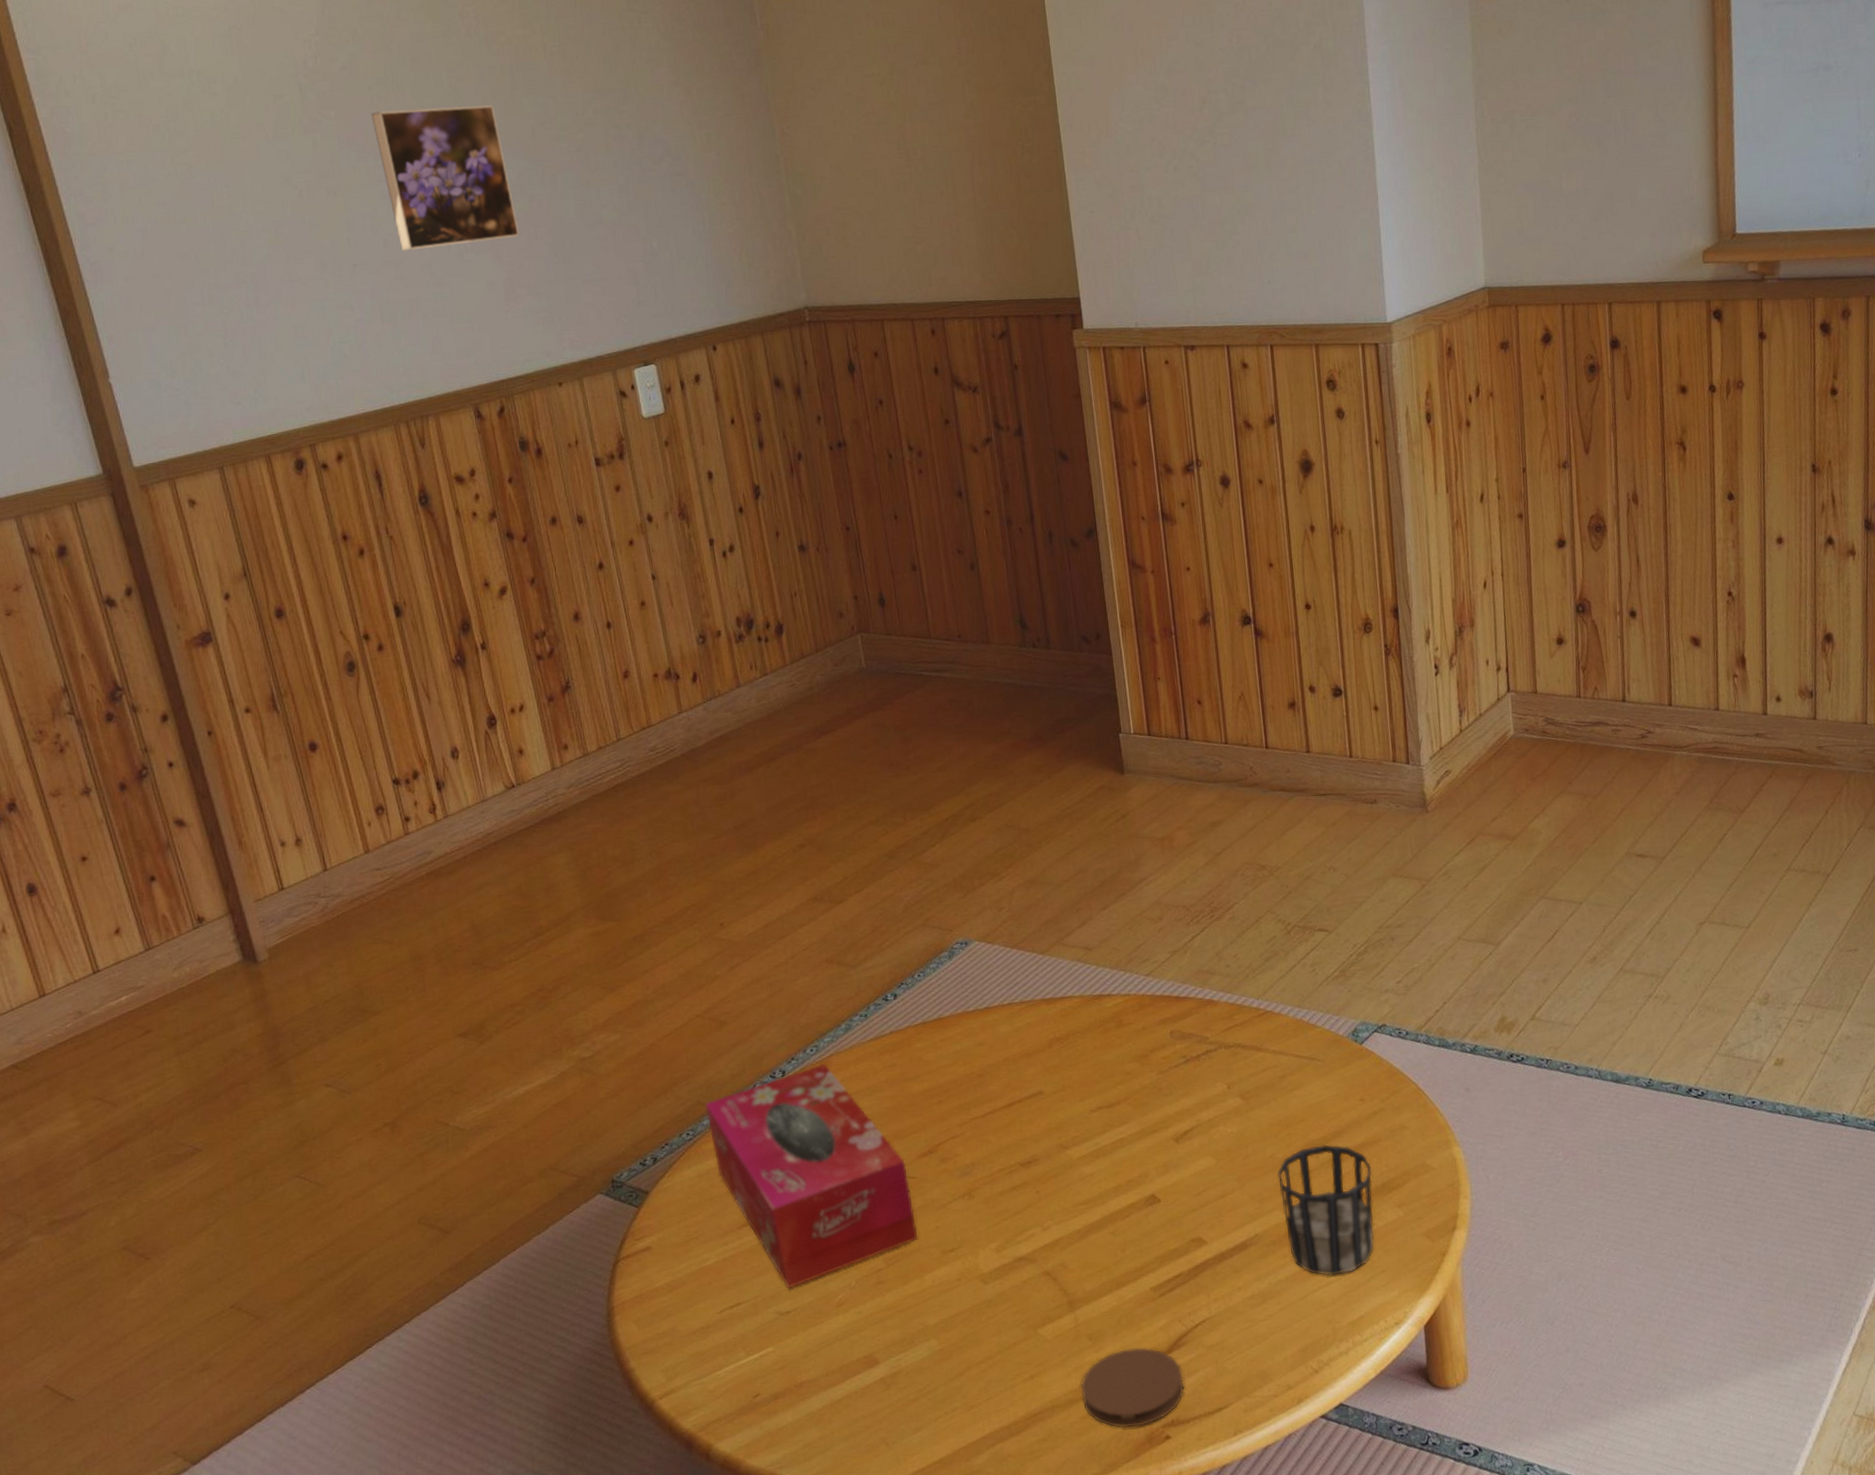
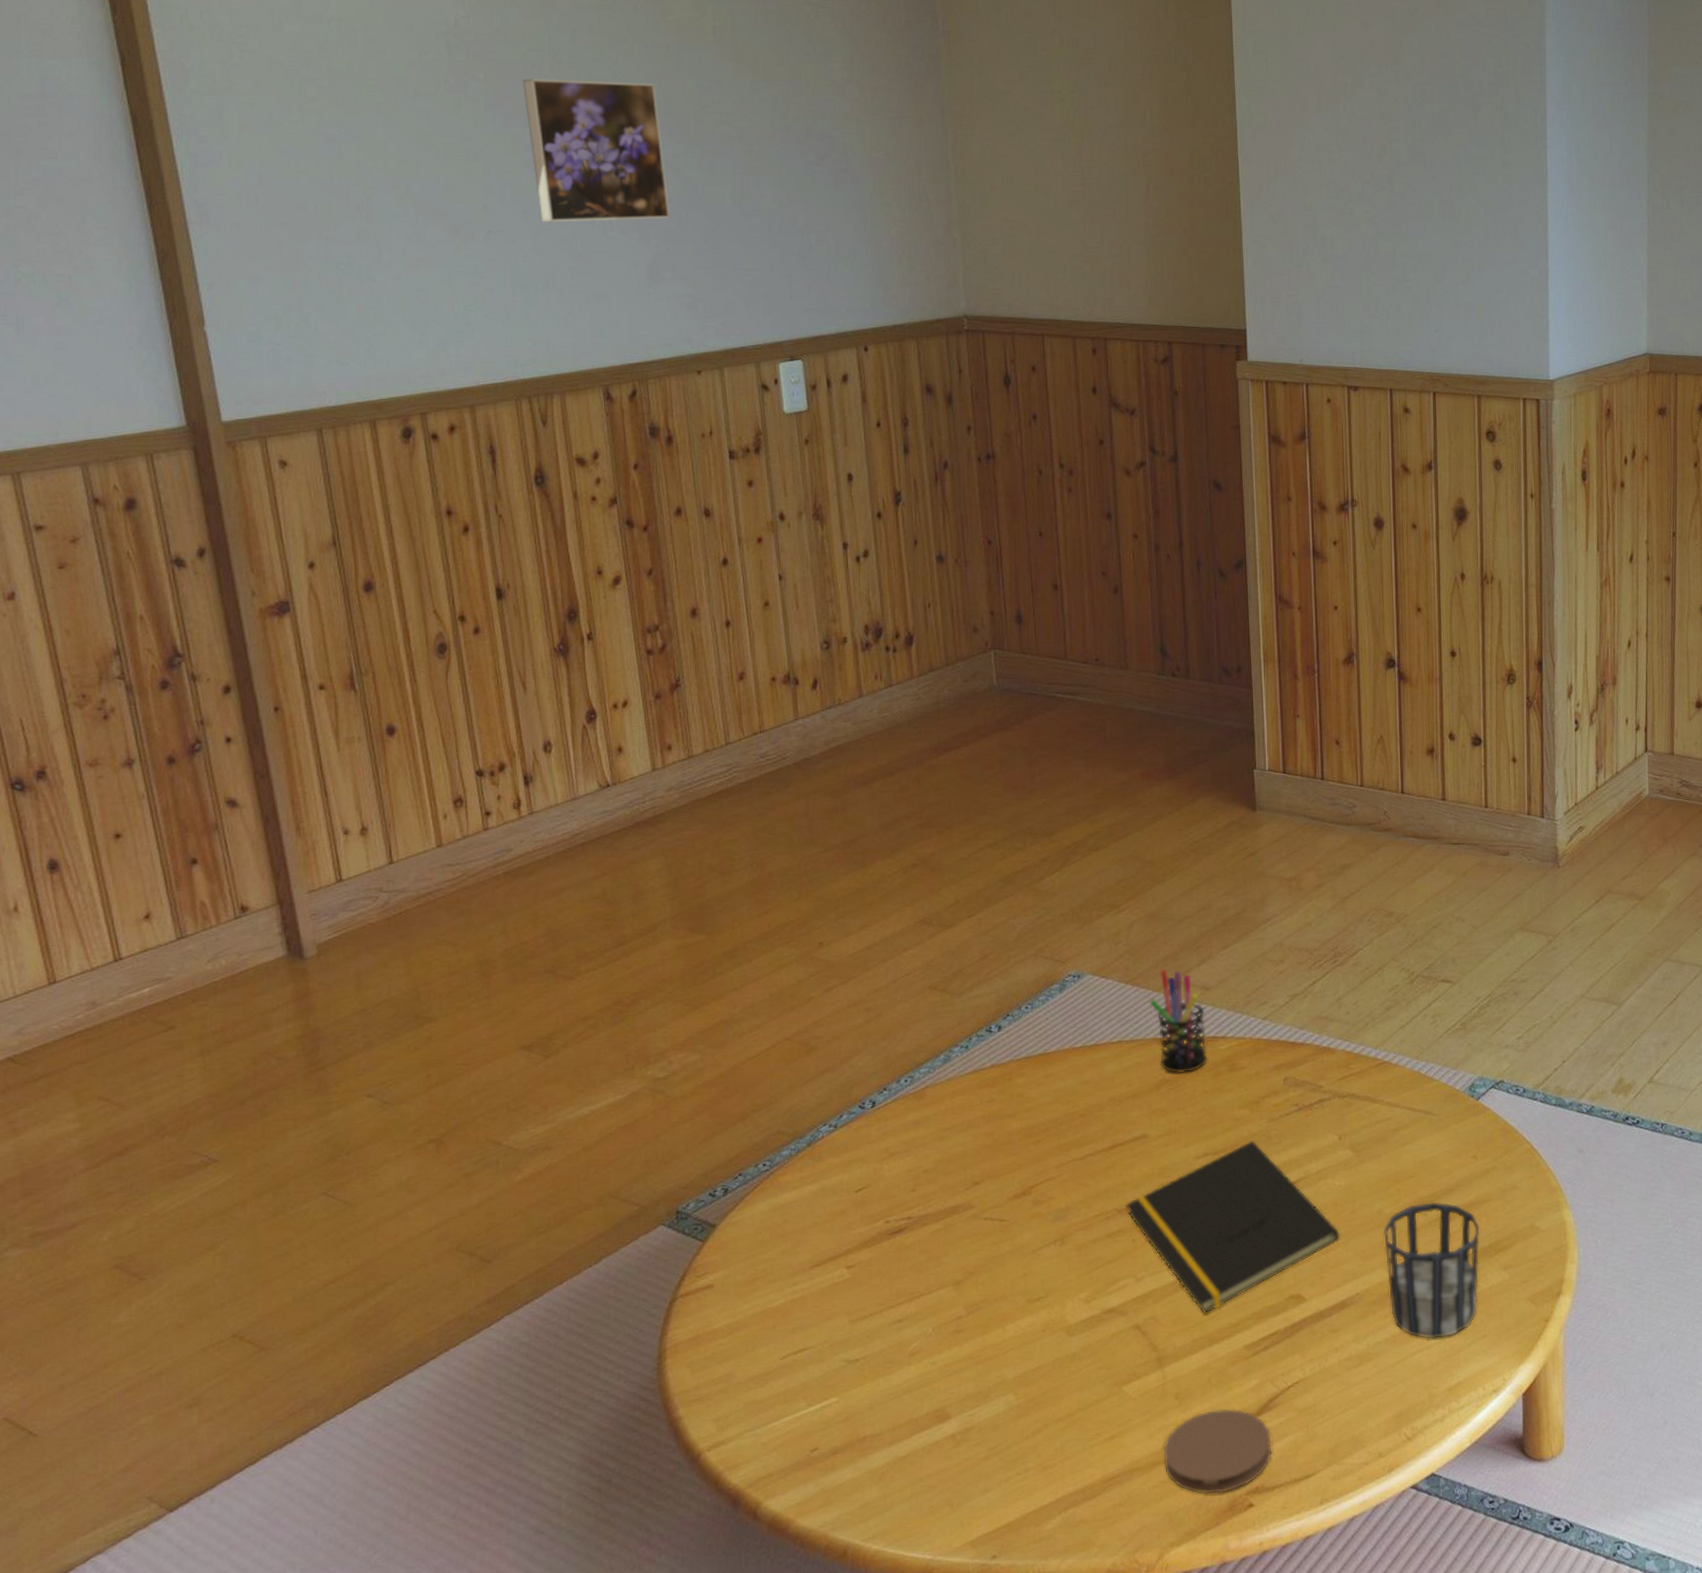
tissue box: present [704,1063,918,1289] -> none [785,1095,1003,1335]
notepad: none [1028,1093,1237,1259] -> present [1126,1141,1341,1314]
pen holder: none [1036,932,1095,1032] -> present [1150,969,1208,1073]

